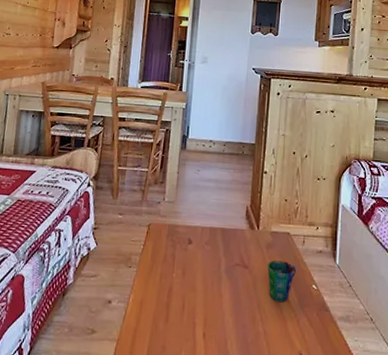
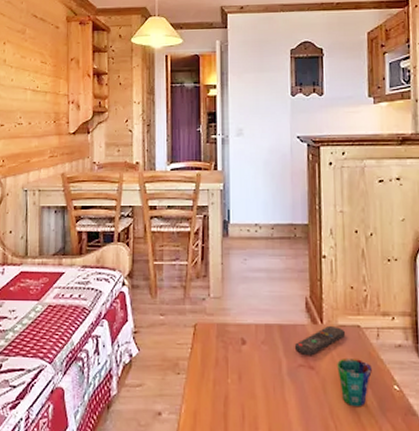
remote control: none [233,231,278,257] -> present [294,325,346,356]

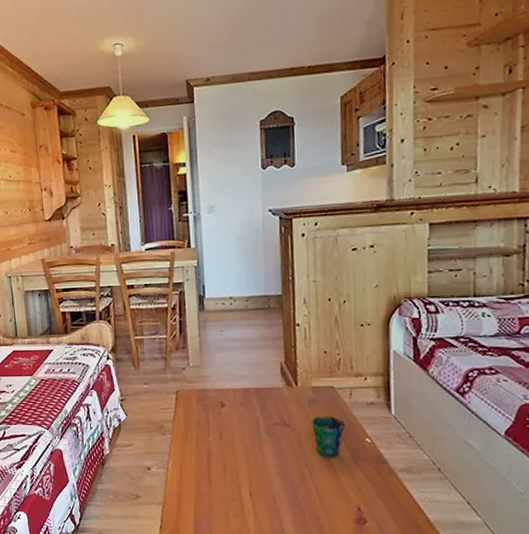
remote control: present [294,325,346,356] -> none [270,387,320,415]

